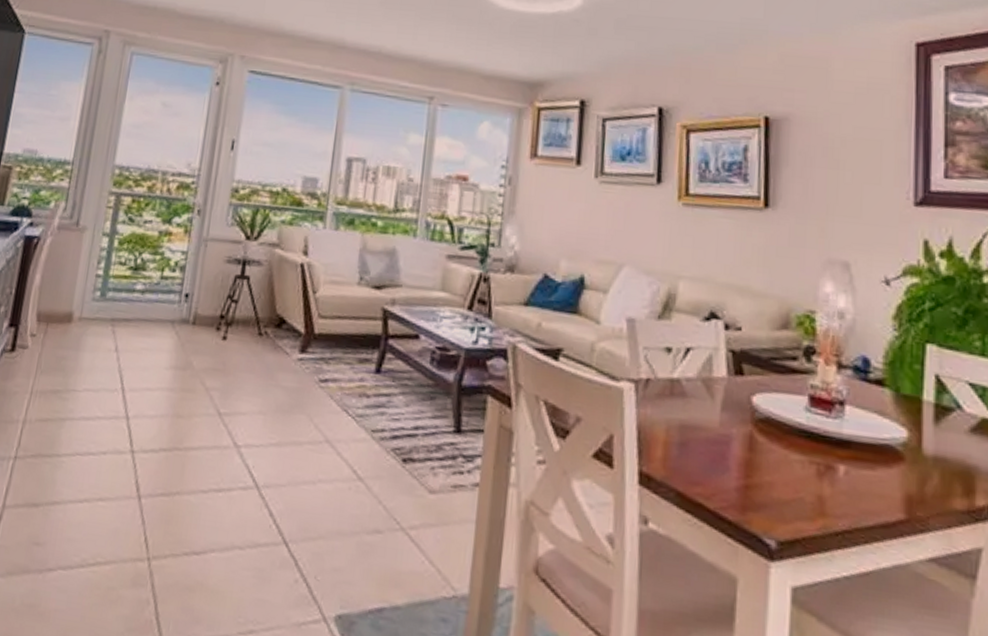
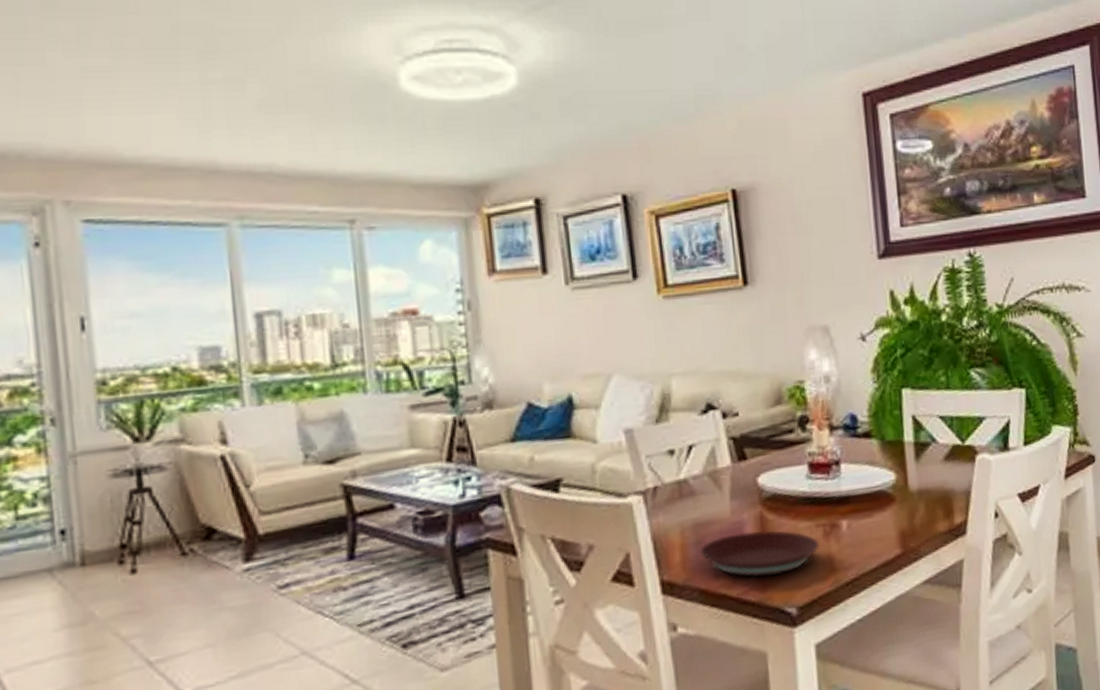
plate: none [682,444,812,503] -> present [700,529,821,578]

